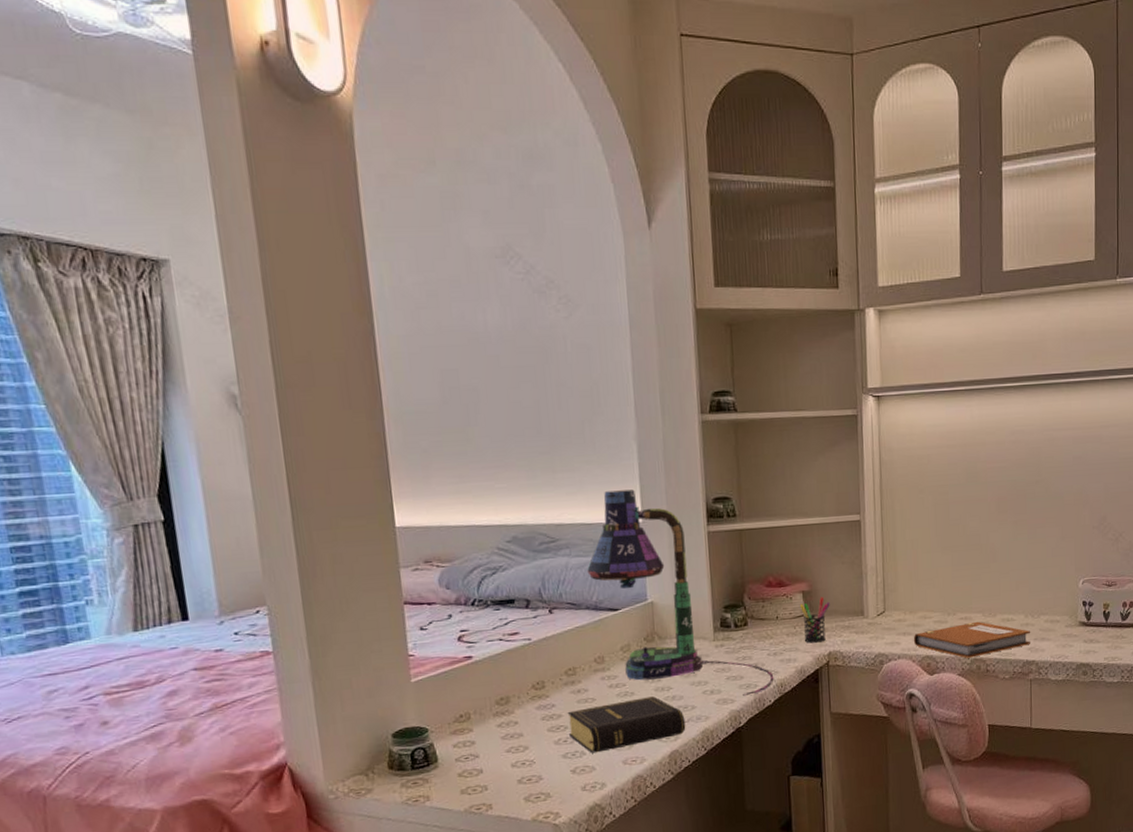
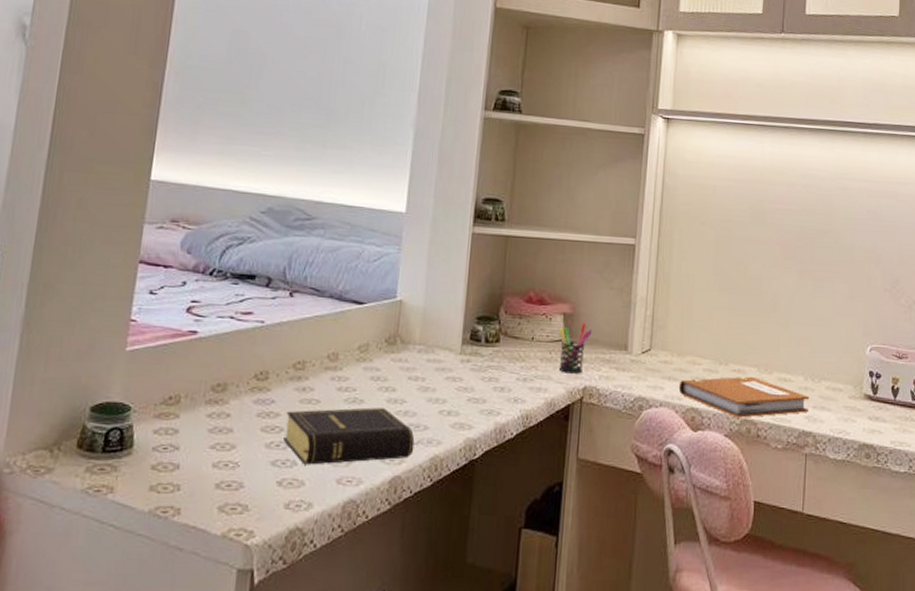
desk lamp: present [587,489,774,697] -> none [338,175,520,424]

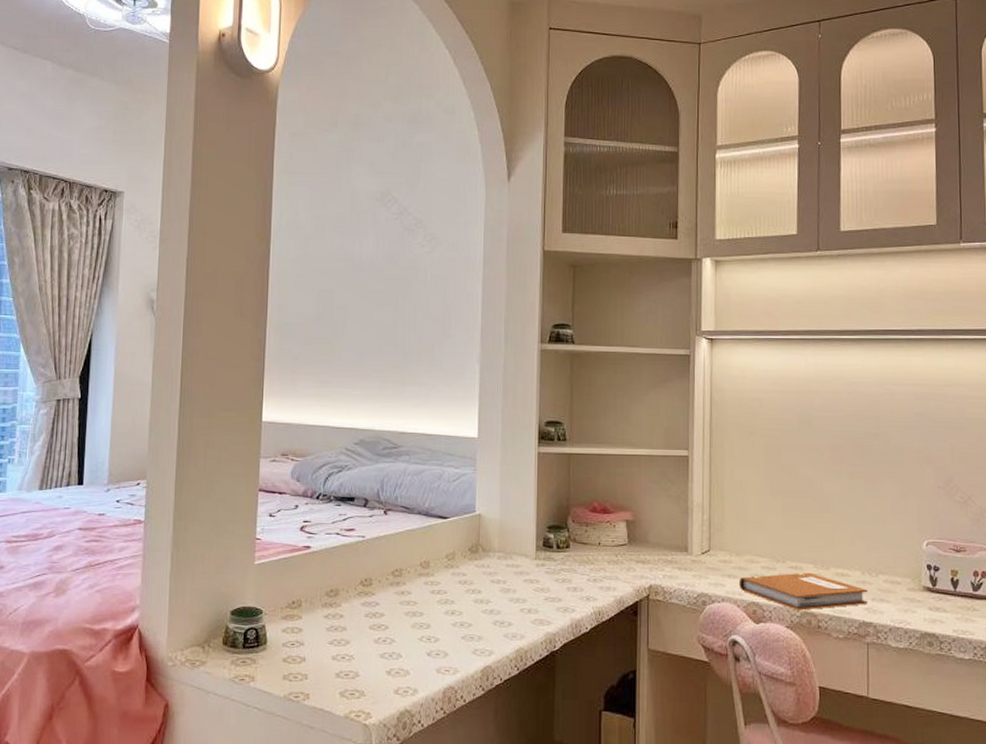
book: present [283,407,419,465] -> none [389,607,505,657]
pen holder: present [558,322,592,374] -> none [622,528,653,574]

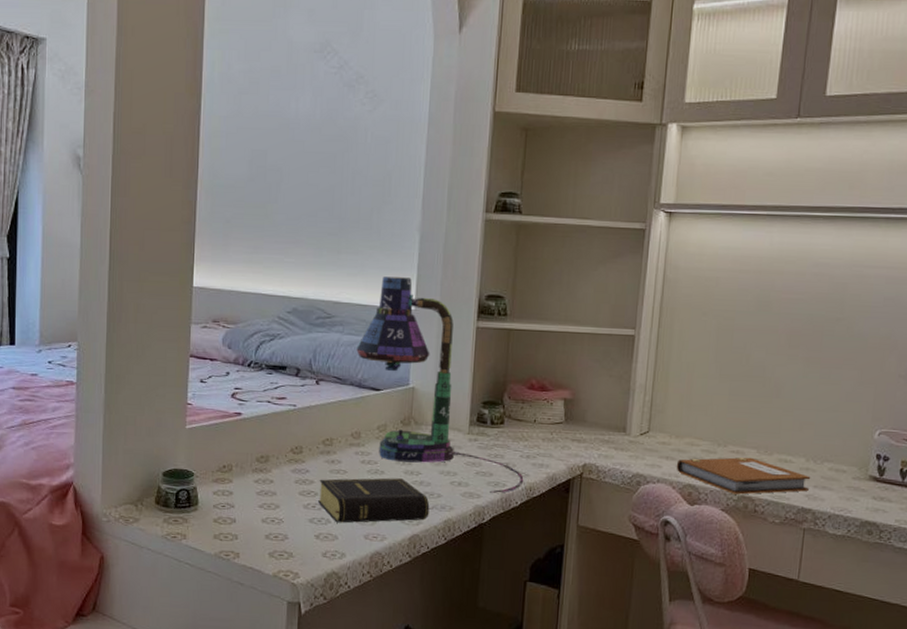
book: none [389,607,505,657] -> present [318,477,434,523]
desk lamp: none [423,406,592,620] -> present [356,276,524,494]

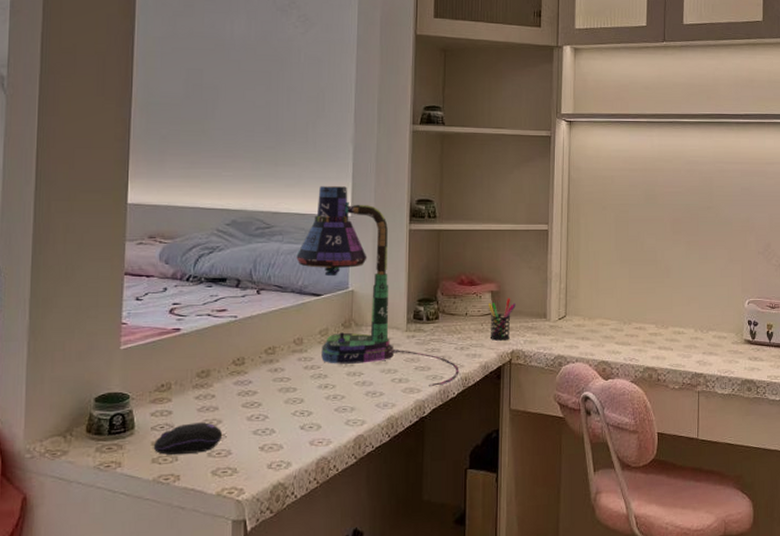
computer mouse: none [215,505,280,534] -> present [153,422,223,455]
book: present [318,477,434,523] -> none [262,380,377,432]
pen holder: none [559,407,592,453] -> present [487,298,516,341]
notebook: present [676,457,811,495] -> none [591,332,700,366]

